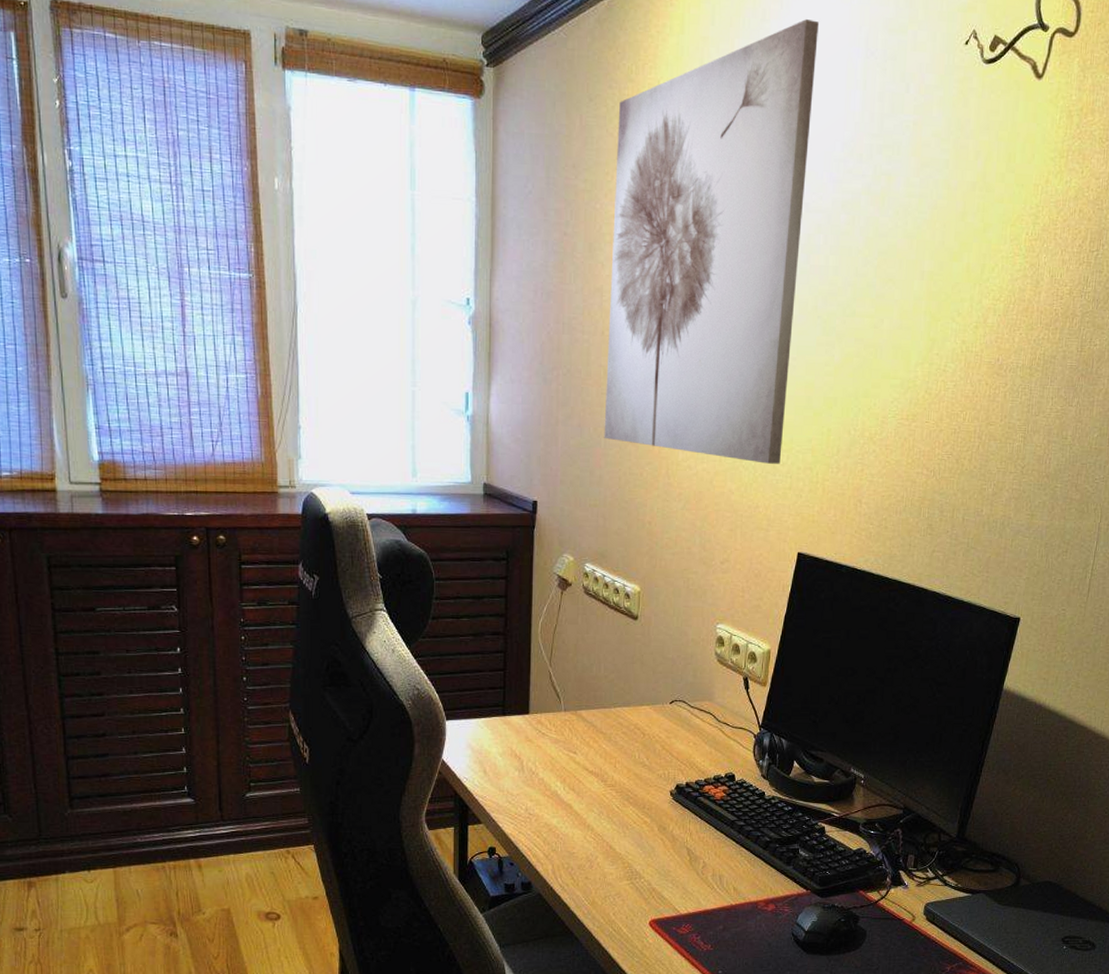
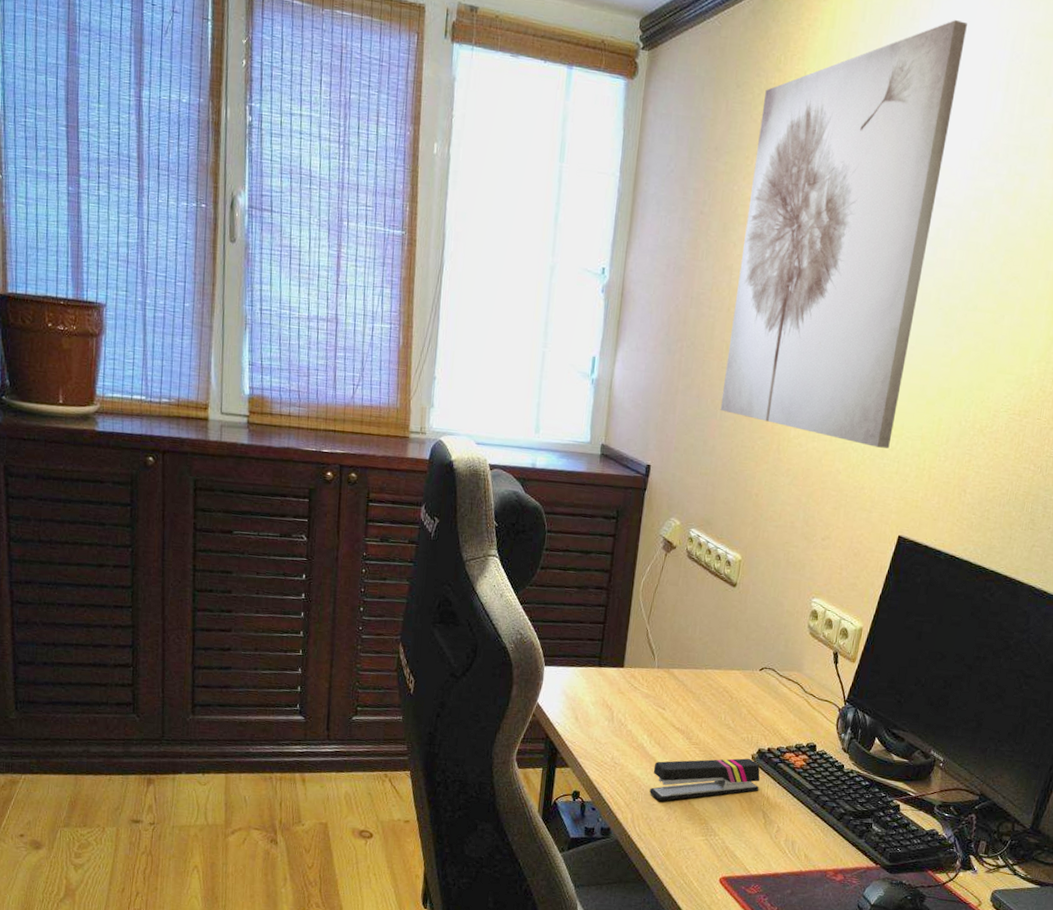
stapler: none [568,796,681,849] -> present [649,758,760,801]

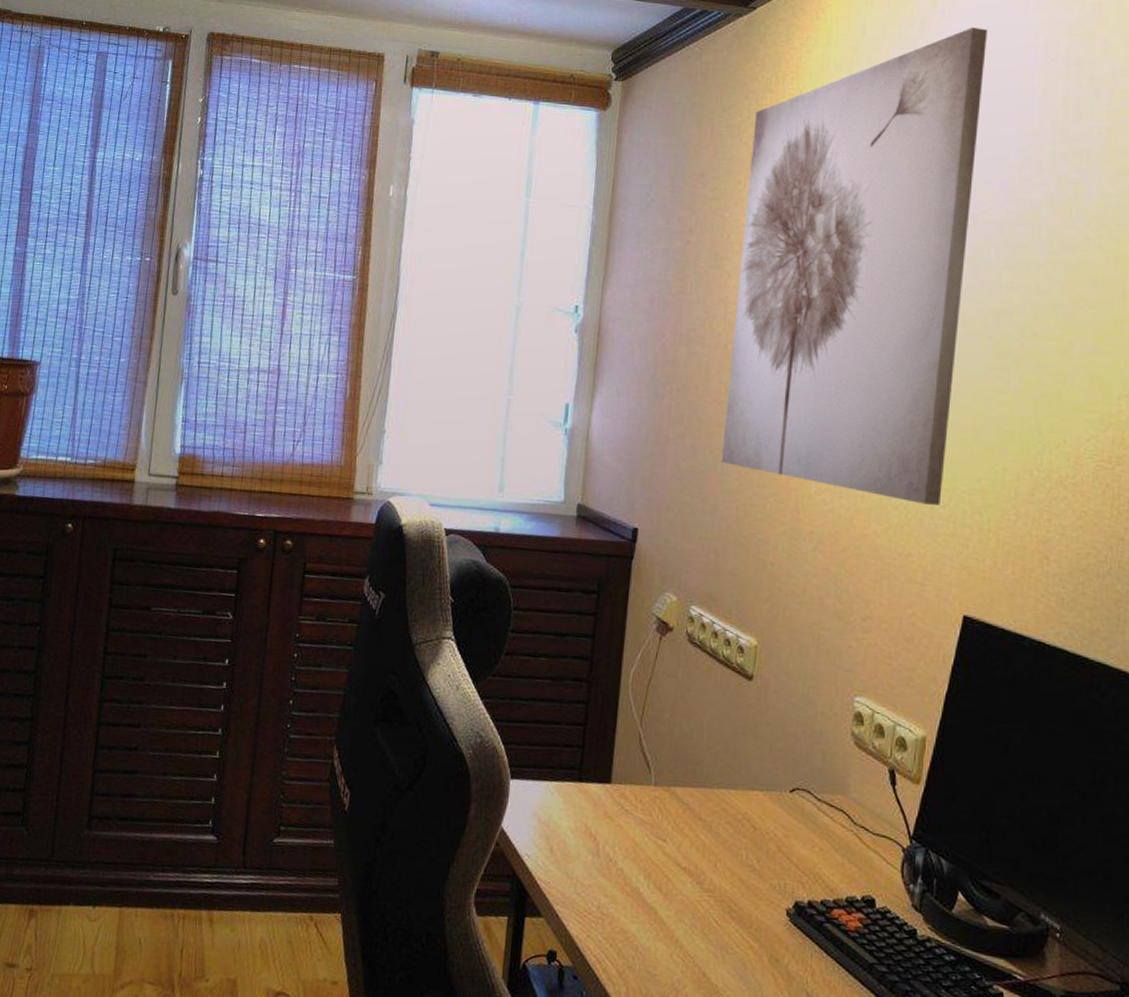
stapler: present [649,758,760,801] -> none [649,913,800,971]

